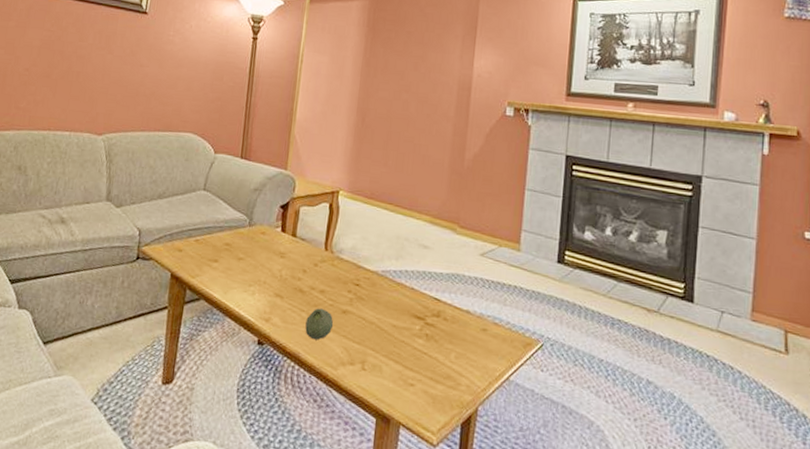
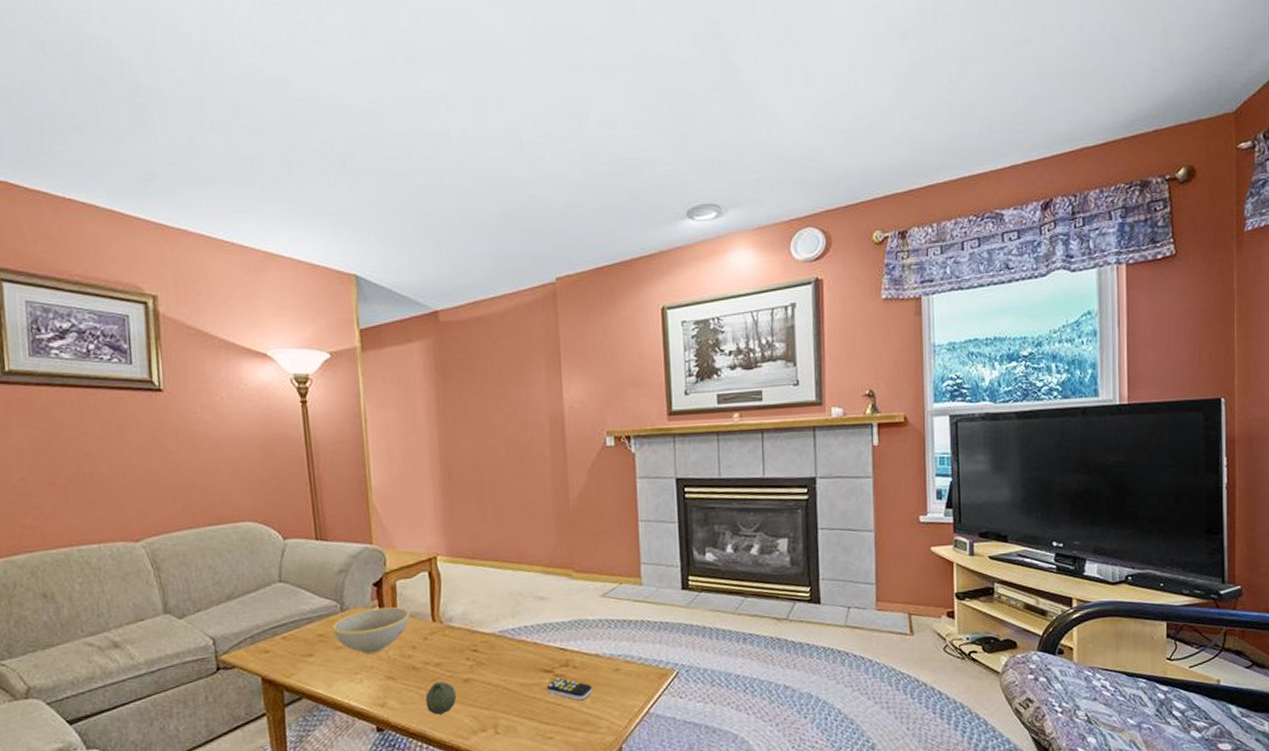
bowl: none [238,228,307,270] -> present [331,606,410,654]
remote control: none [415,326,459,354] -> present [546,678,592,701]

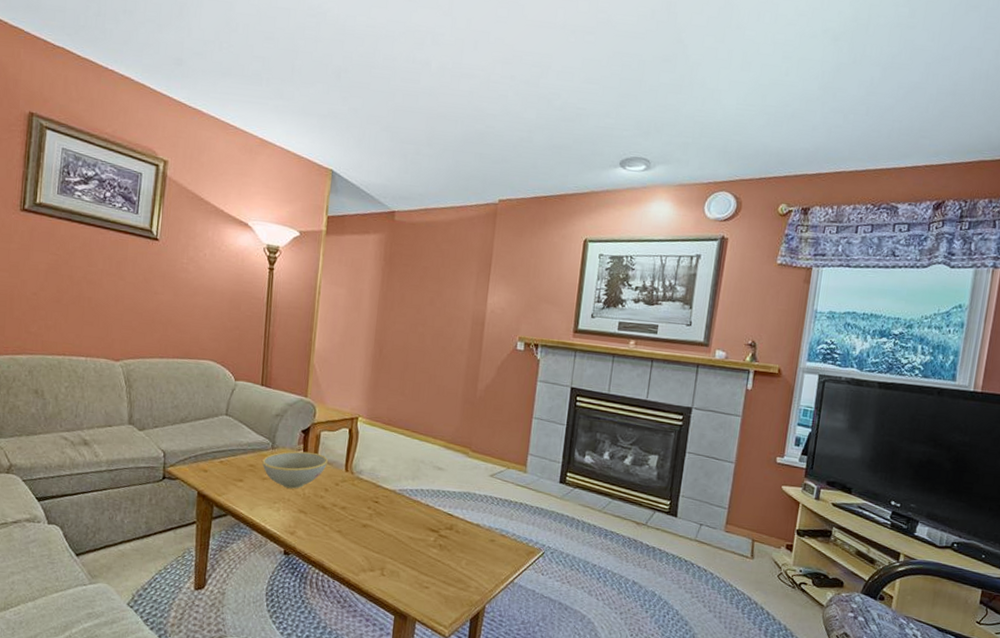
fruit: present [426,681,457,715] -> none [328,522,355,551]
remote control: present [546,678,592,701] -> none [430,538,469,561]

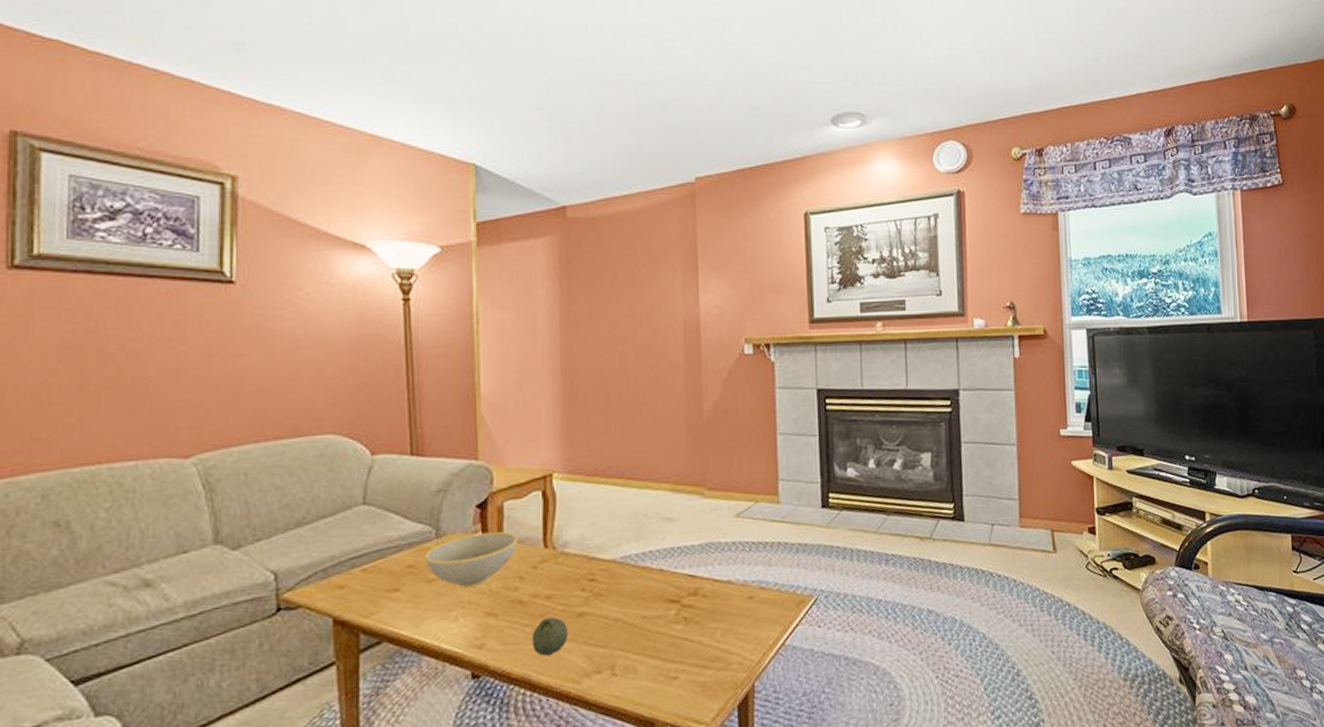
fruit: none [328,522,355,551] -> present [532,617,569,656]

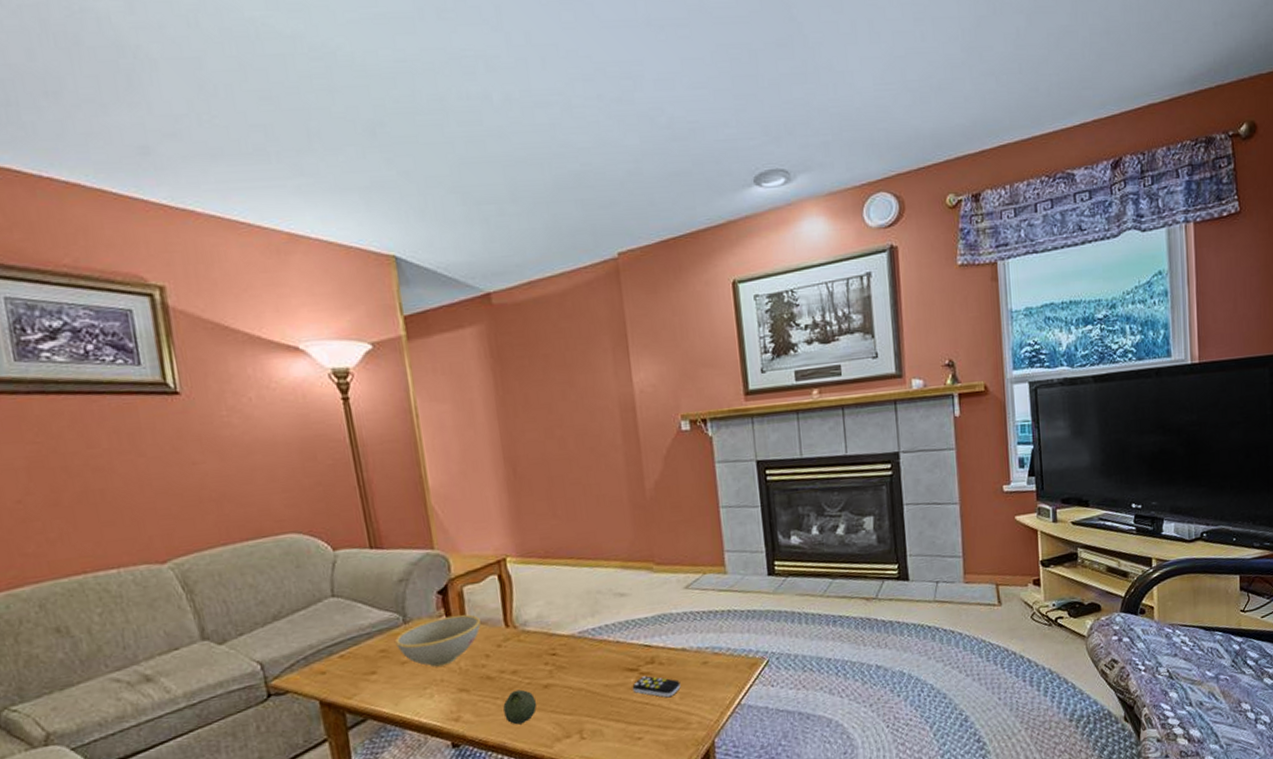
remote control: none [672,608,723,634] -> present [632,675,681,698]

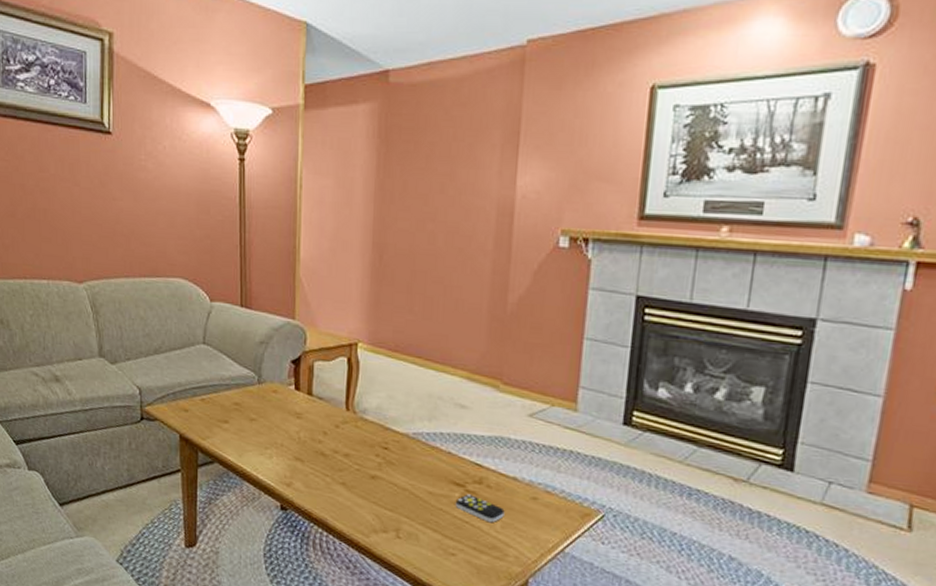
bowl: present [394,614,481,667] -> none [247,386,324,432]
fruit: present [503,689,537,725] -> none [331,472,362,507]

